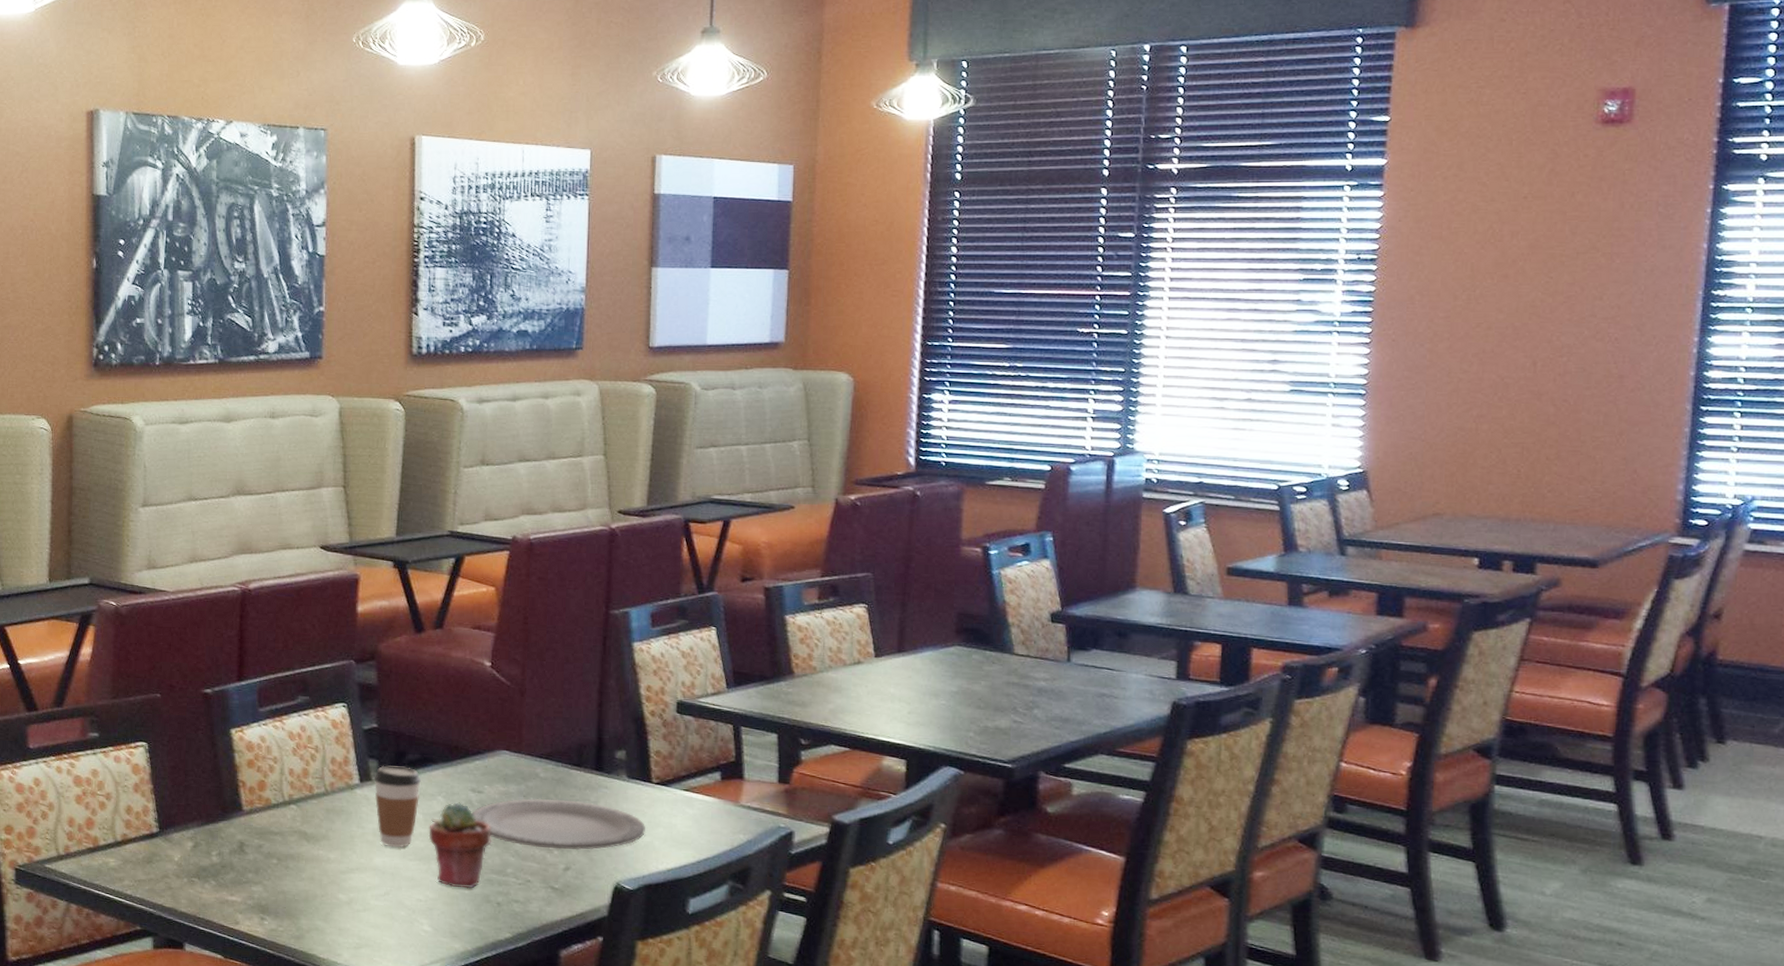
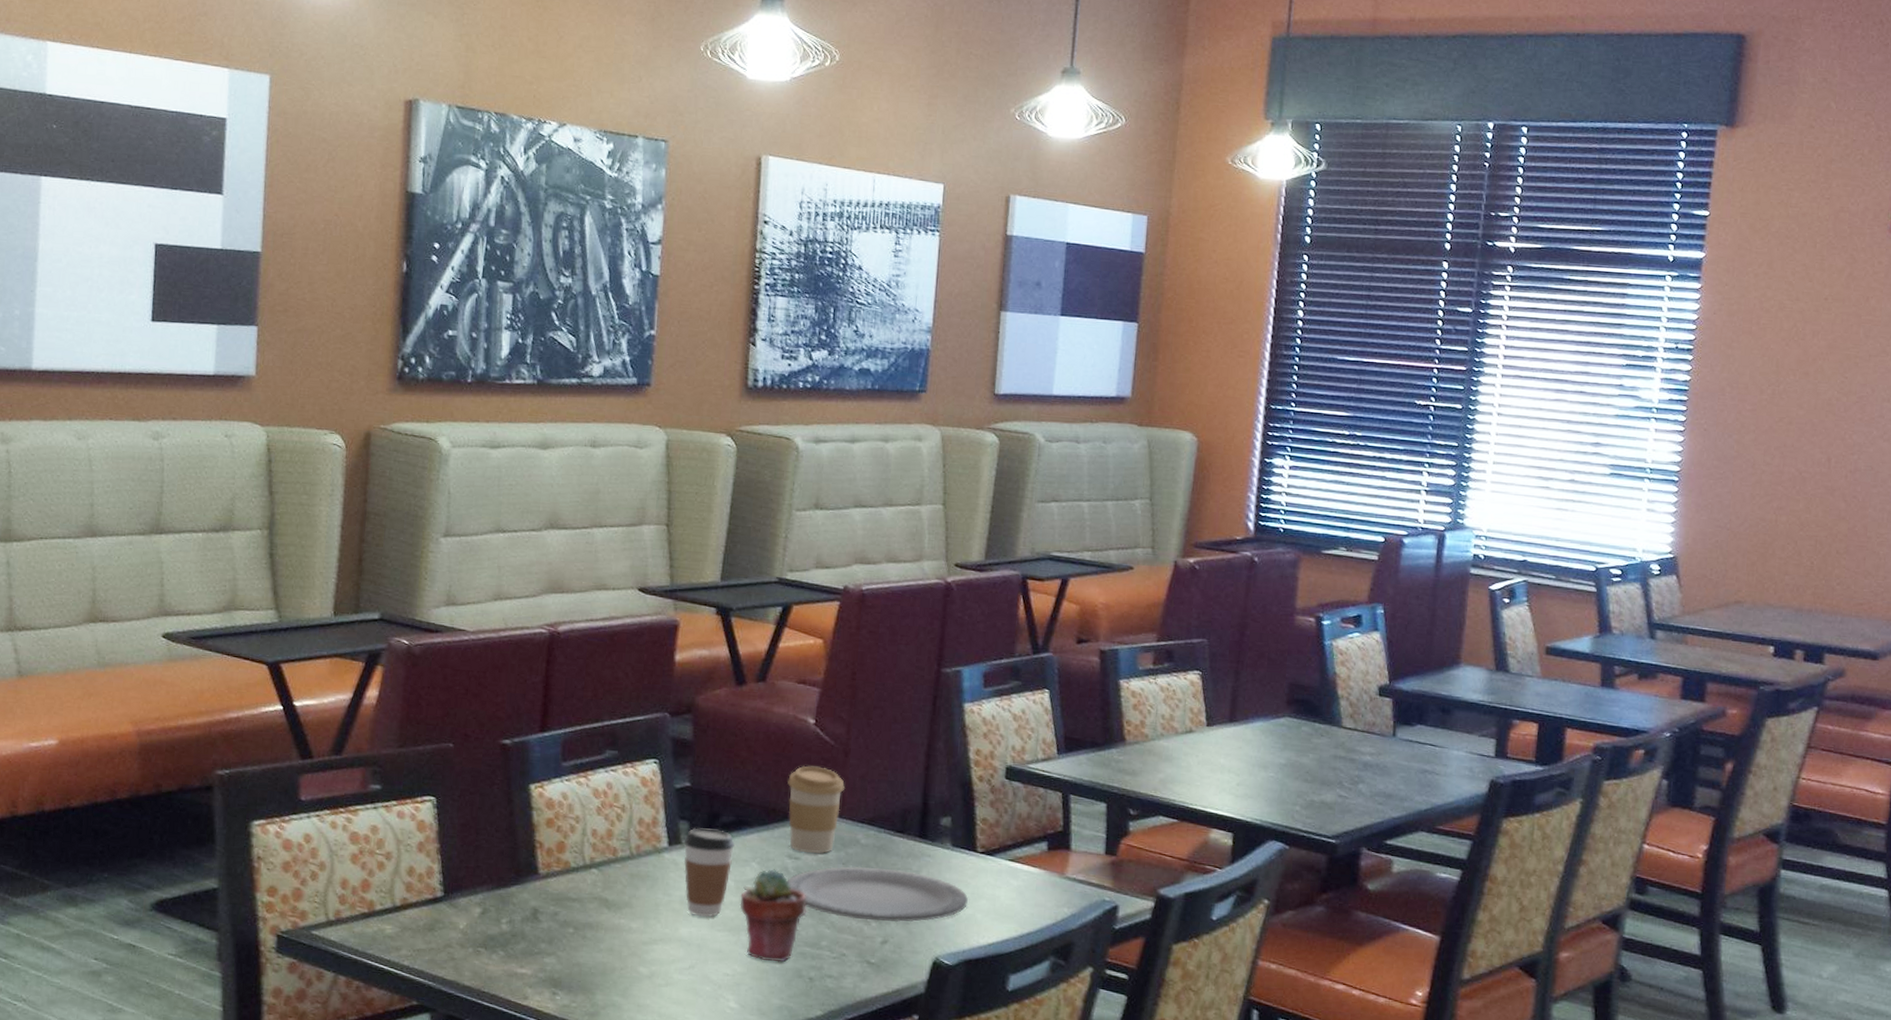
coffee cup: none [468,705,522,787] -> present [787,765,845,853]

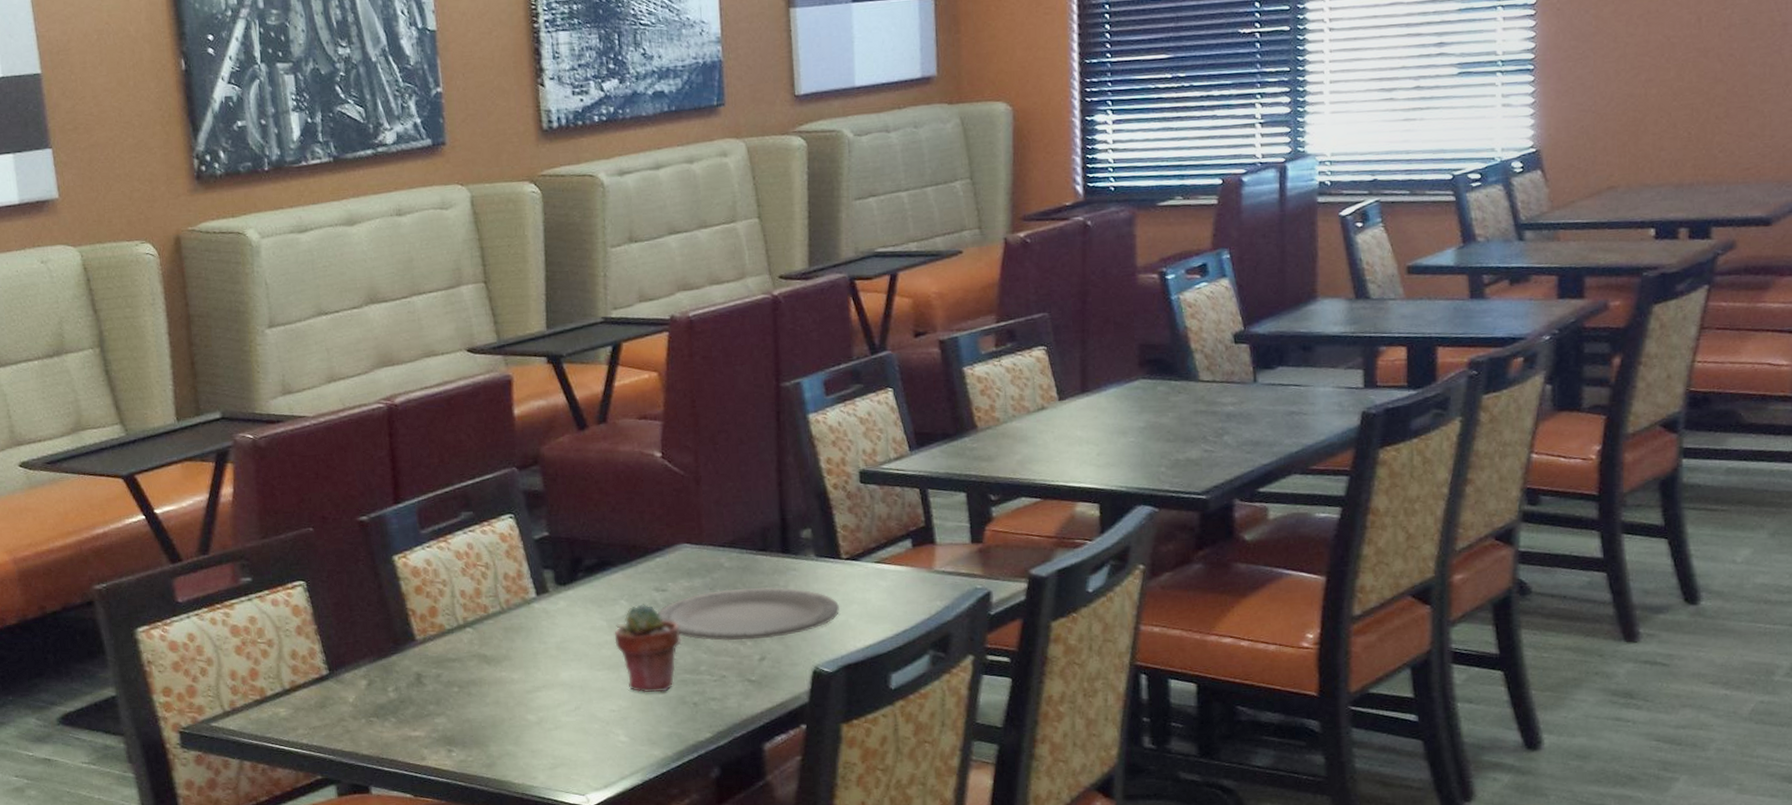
coffee cup: present [683,827,735,917] -> none [551,573,602,660]
coffee cup: present [787,765,845,853] -> none [643,498,701,583]

